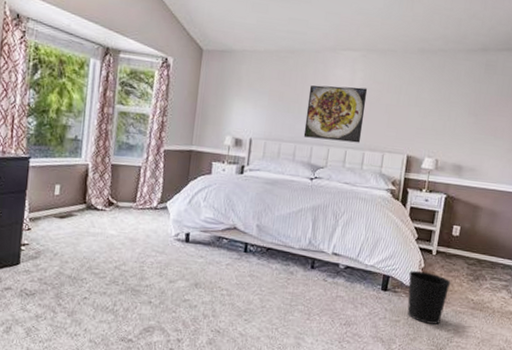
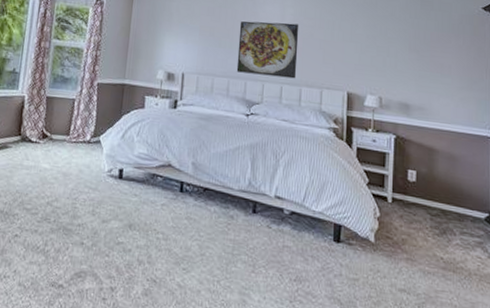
wastebasket: present [407,270,451,325] -> none [363,220,414,287]

